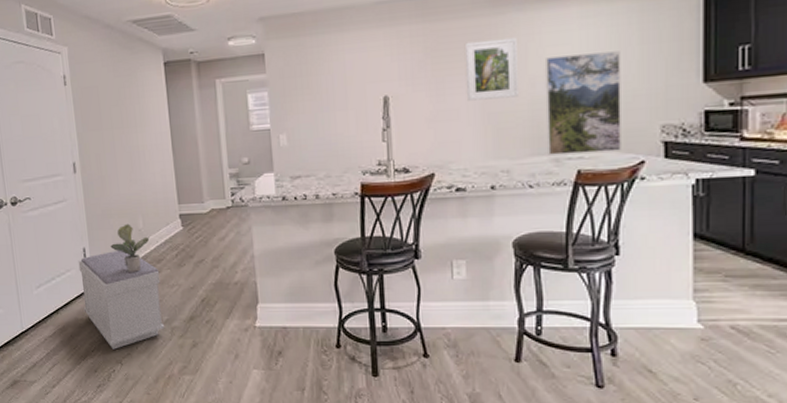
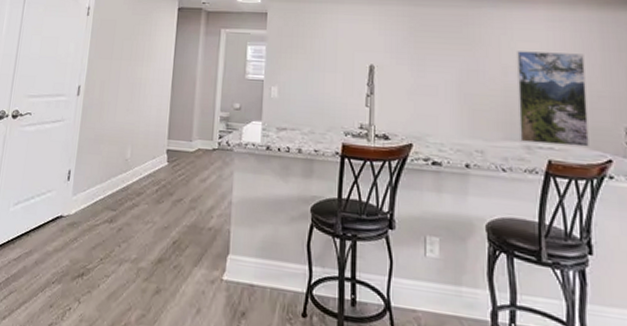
bench: present [78,250,165,350] -> none [54,177,137,285]
potted plant: present [110,223,150,272] -> none [95,151,134,203]
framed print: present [464,37,518,101] -> none [444,27,492,82]

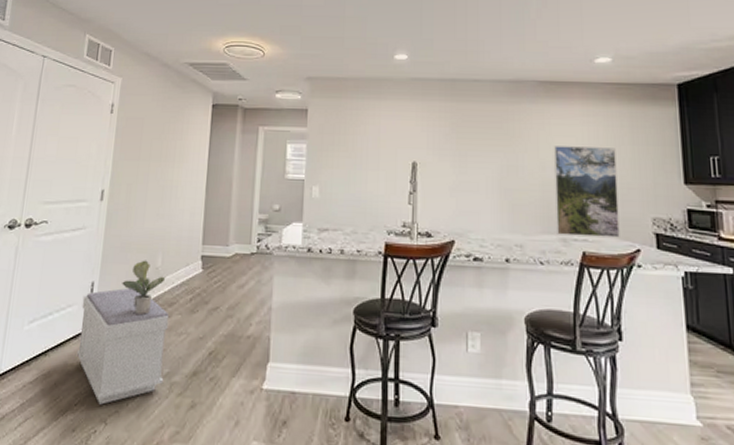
bench: none [54,177,137,285] -> present [76,287,169,405]
potted plant: none [95,151,134,203] -> present [122,260,166,315]

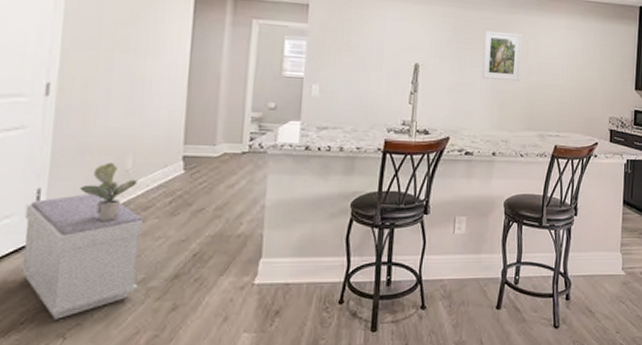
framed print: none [485,123,531,177] -> present [481,30,522,81]
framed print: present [553,146,620,238] -> none [535,54,588,133]

